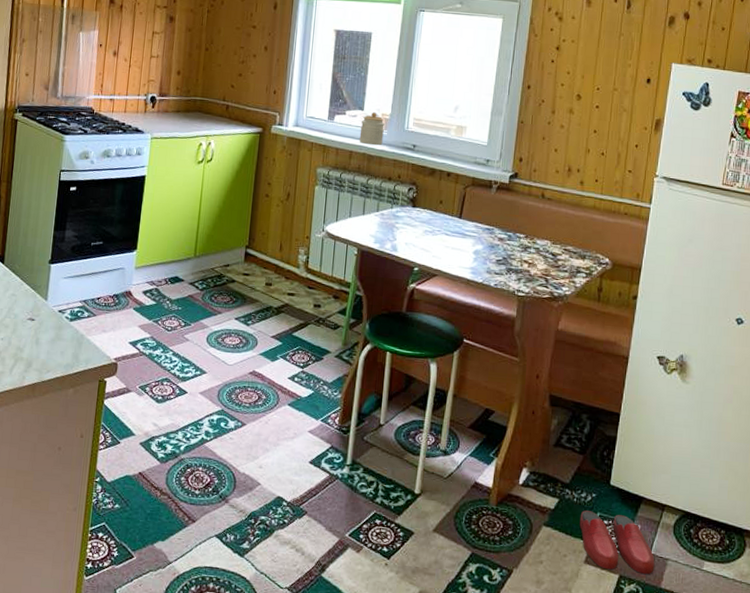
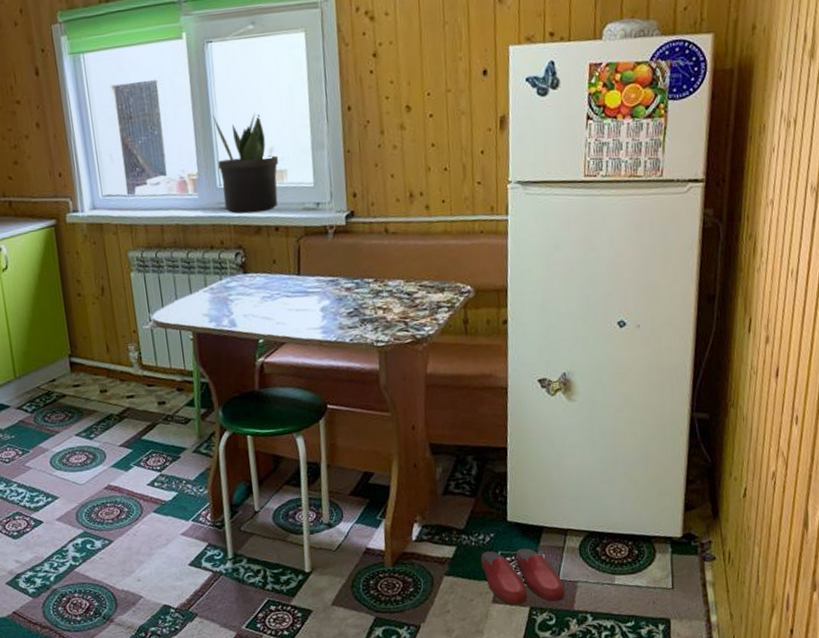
jar: present [359,112,385,146] -> none [165,175,196,214]
planter: none [407,69,462,158] -> present [212,112,279,214]

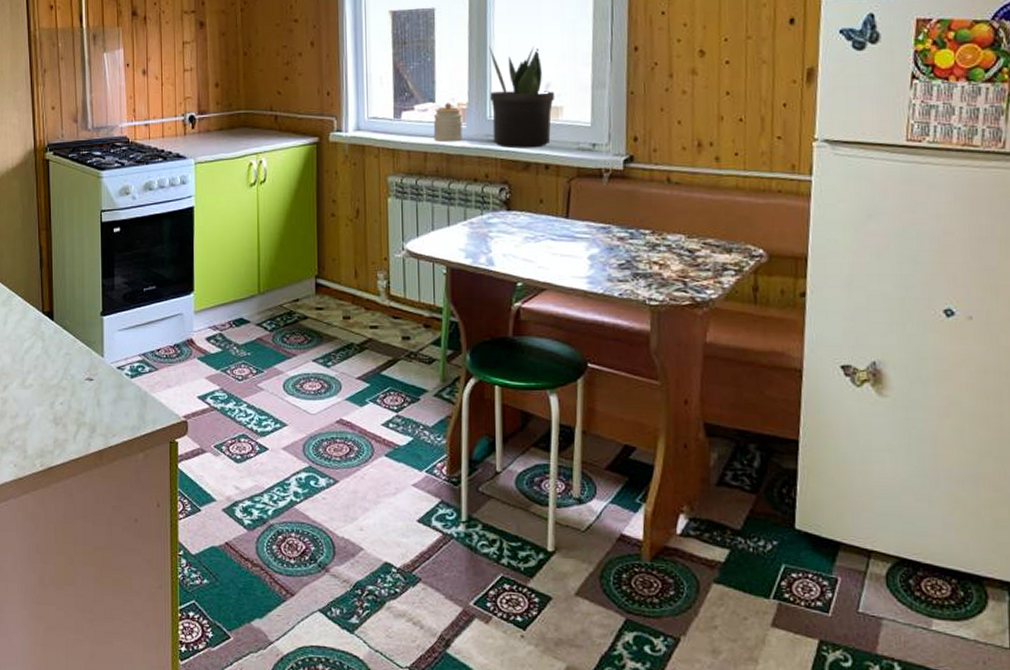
jar: none [165,175,196,214] -> present [433,103,462,143]
slippers: present [481,548,565,605] -> none [759,562,866,639]

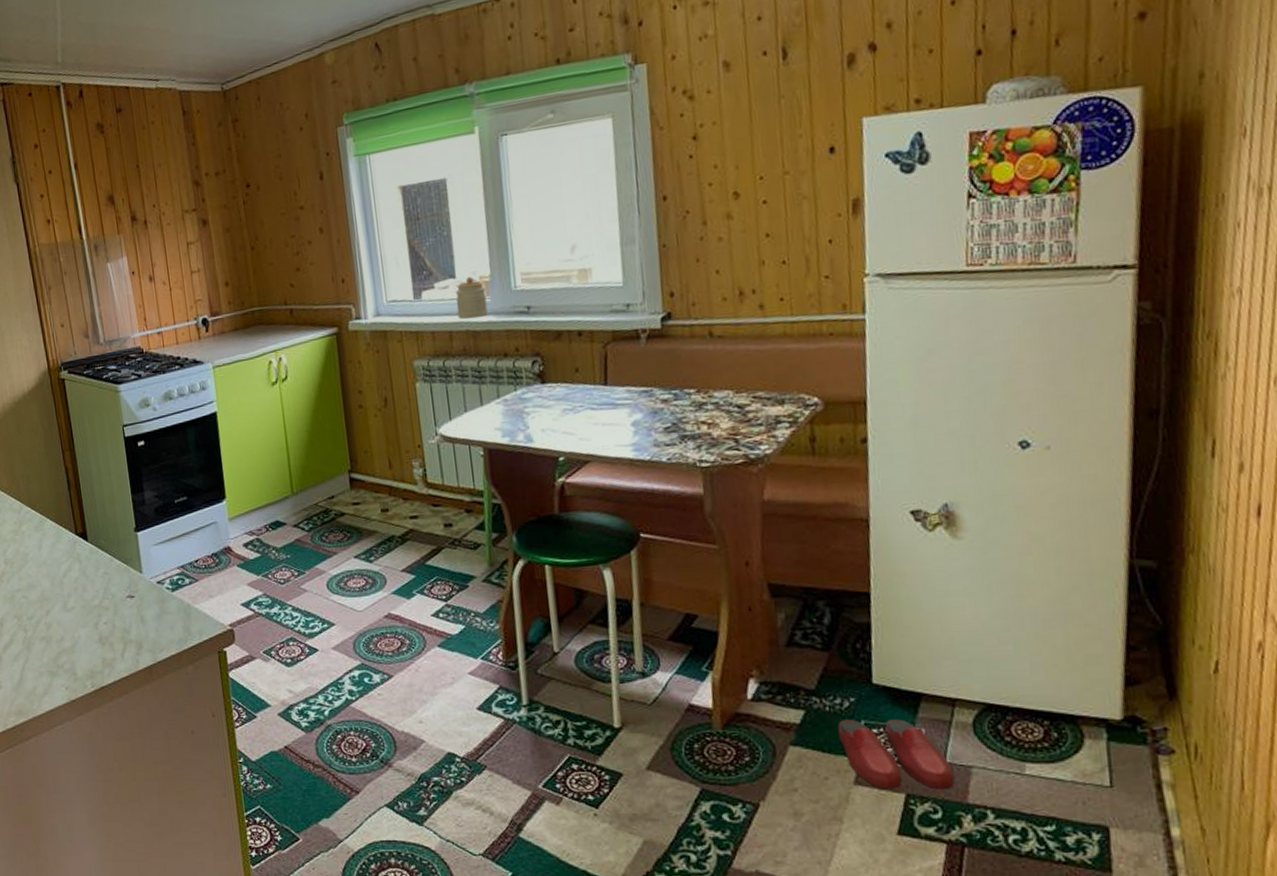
planter: present [489,46,555,149] -> none [507,207,582,319]
slippers: none [759,562,866,639] -> present [837,719,955,790]

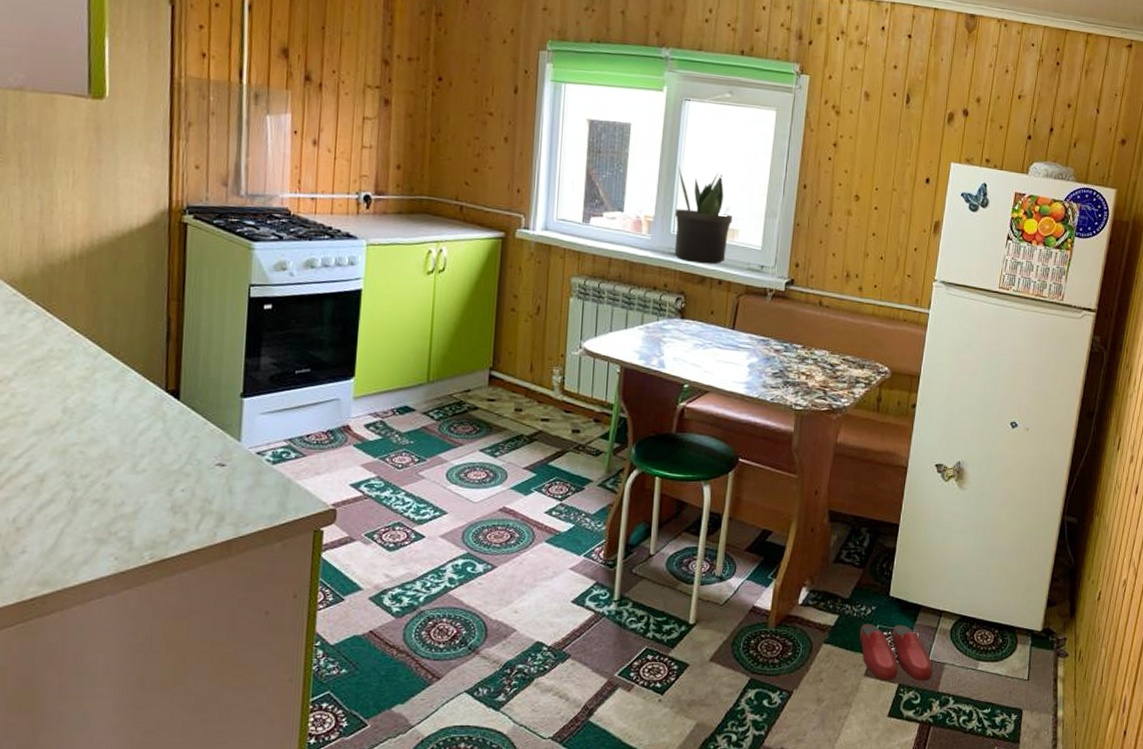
jar: present [455,277,488,320] -> none [619,214,648,252]
planter: none [507,207,582,319] -> present [674,166,733,265]

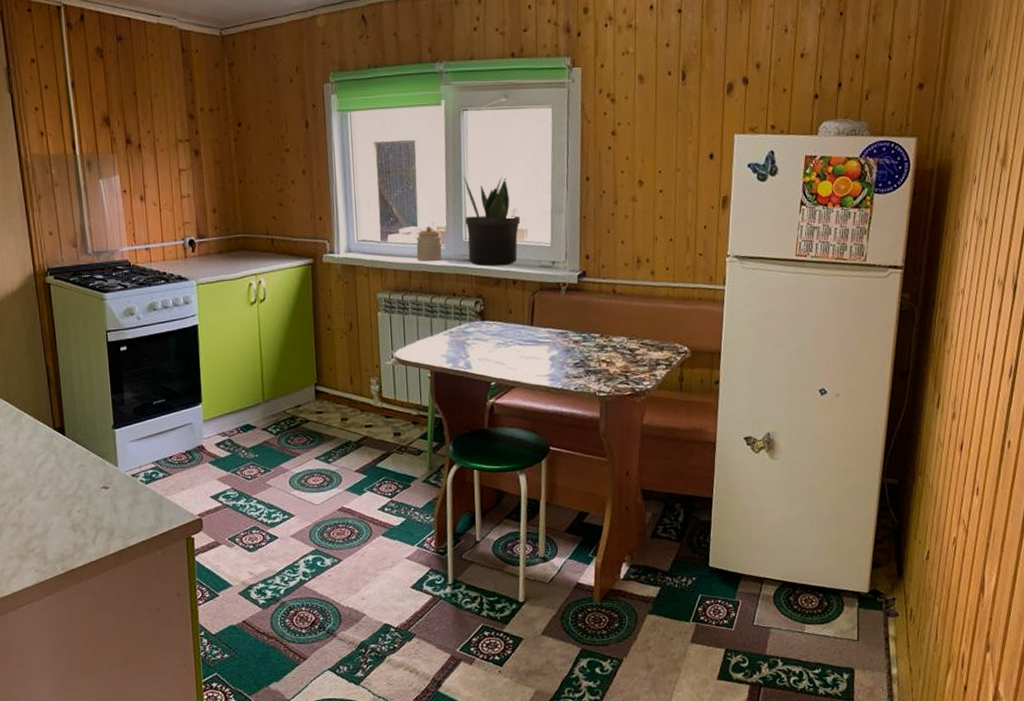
jar: none [619,214,648,252] -> present [416,227,442,262]
slippers: present [859,624,933,681] -> none [682,593,758,646]

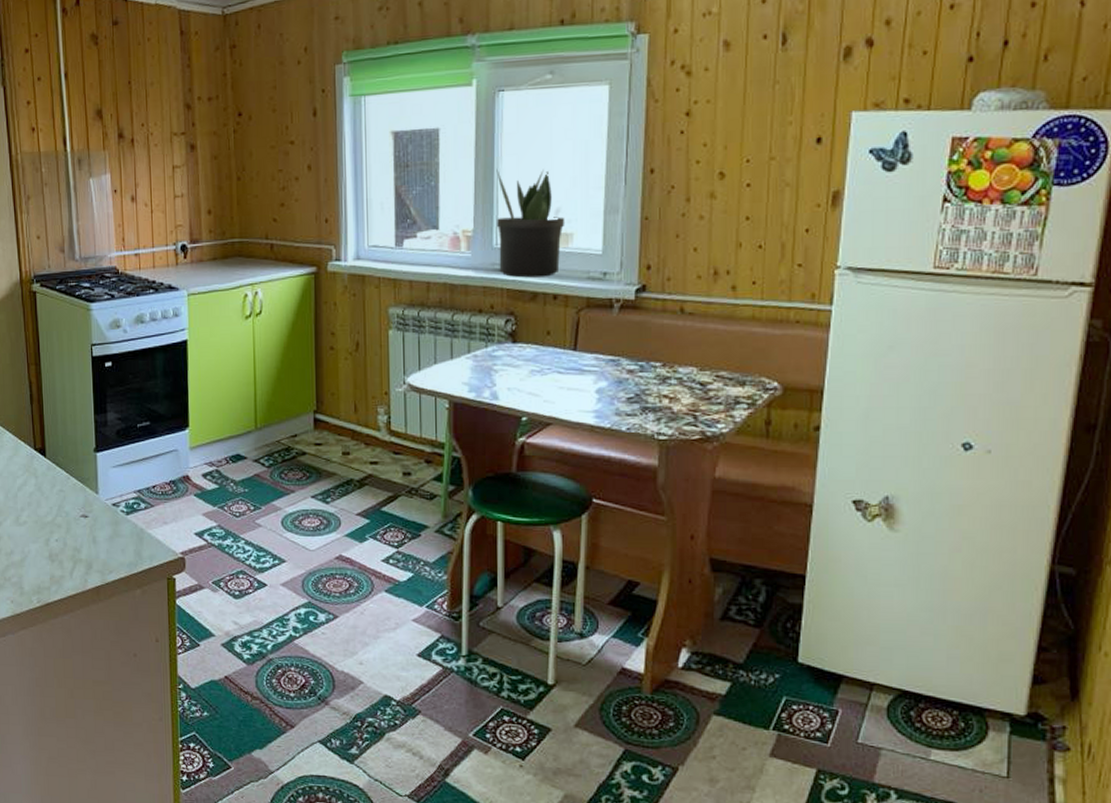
jar: present [416,227,442,262] -> none [436,230,467,272]

